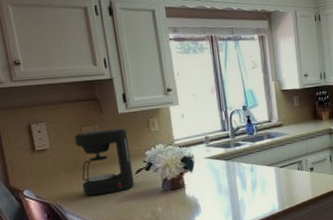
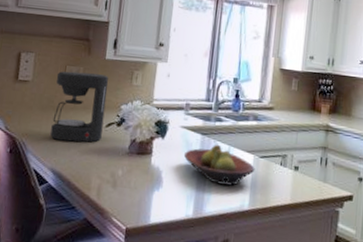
fruit bowl: none [213,165,278,198] -> present [183,144,255,186]

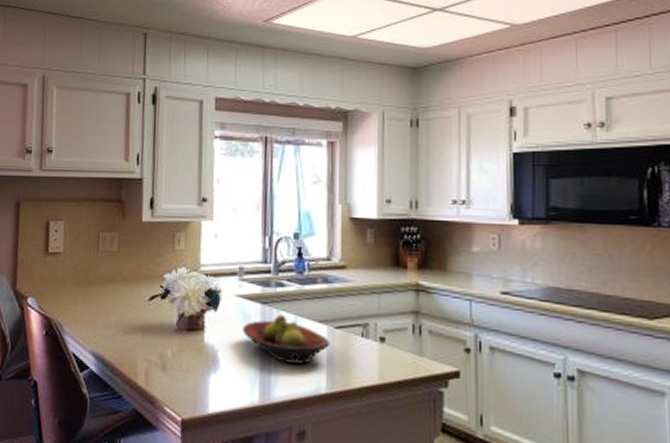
coffee maker: present [50,71,108,143] -> none [88,238,148,320]

